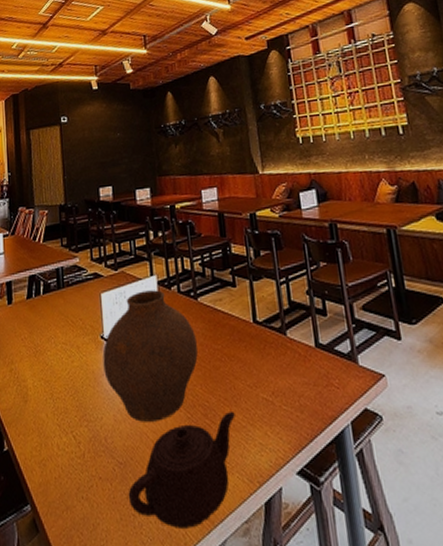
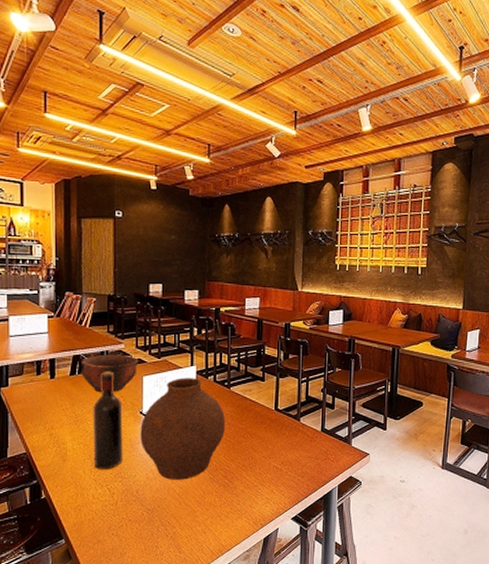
bowl: none [38,270,95,317] -> present [82,354,139,393]
wine bottle: none [51,290,87,412] -> present [93,371,123,470]
teapot: present [128,410,235,528] -> none [153,474,250,555]

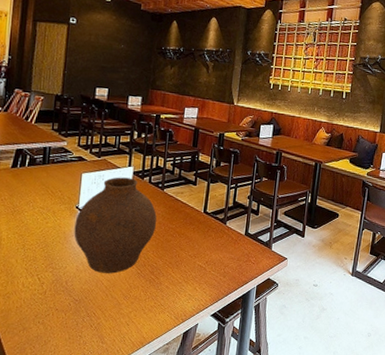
bowl: present [82,354,139,393] -> none [23,150,80,186]
wine bottle: present [93,371,123,470] -> none [26,166,60,260]

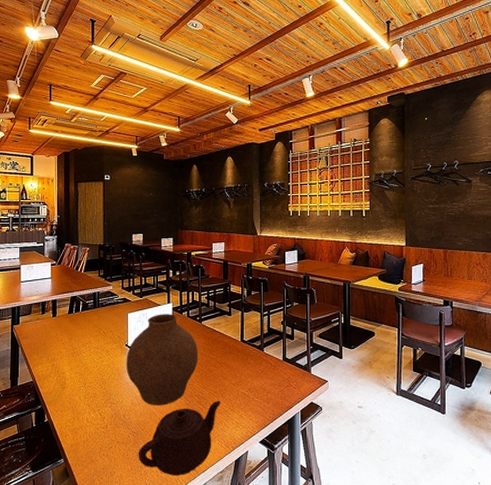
teapot: none [78,271,175,346] -> present [138,400,221,476]

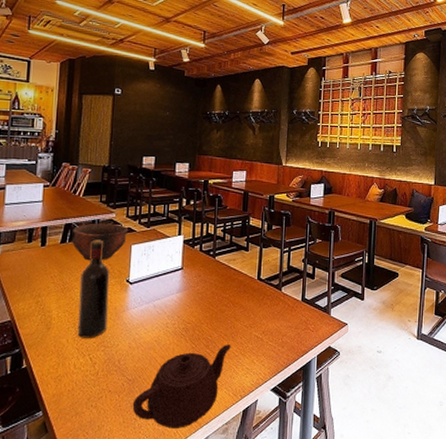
bowl: none [78,295,125,328] -> present [72,223,129,261]
wine bottle: none [87,309,112,396] -> present [77,239,110,338]
vase: present [126,314,198,405] -> none [125,247,209,349]

